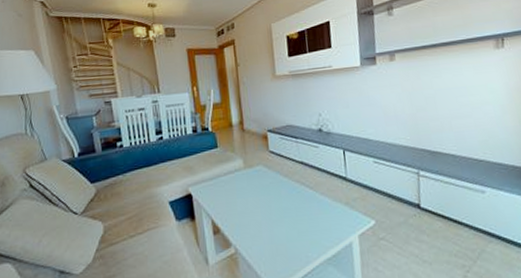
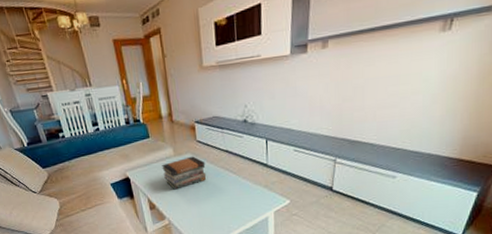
book stack: none [230,168,280,209] -> present [162,156,207,190]

